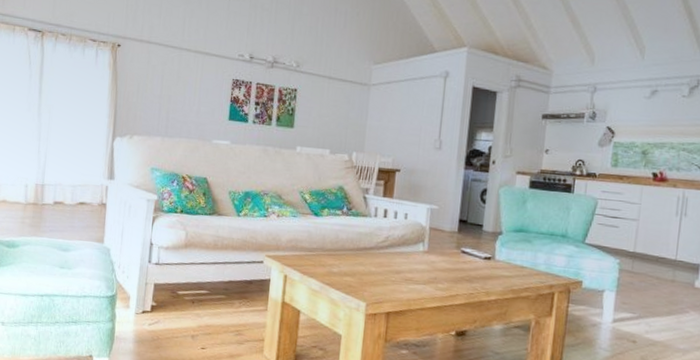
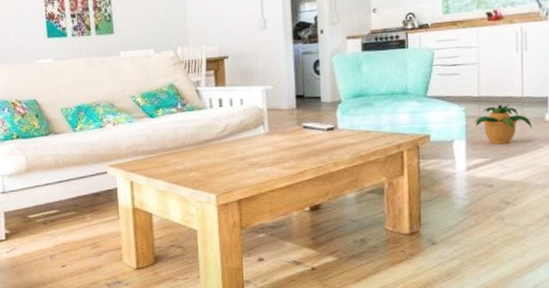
potted plant: none [627,263,681,303] -> present [474,104,532,144]

